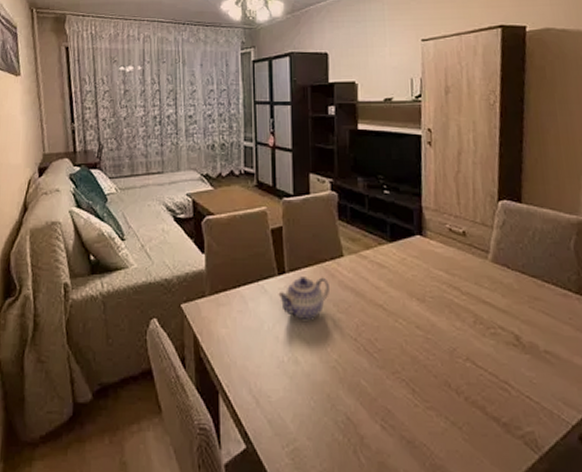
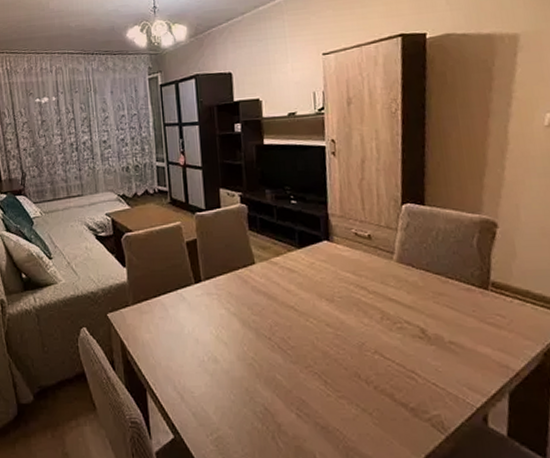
teapot: present [278,277,329,321] -> none [196,283,243,324]

